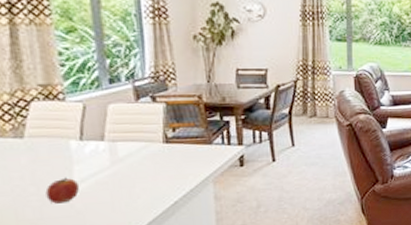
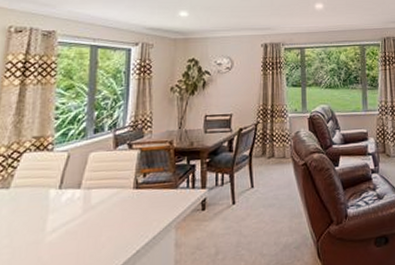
fruit: present [45,177,80,204] -> none [17,227,51,257]

